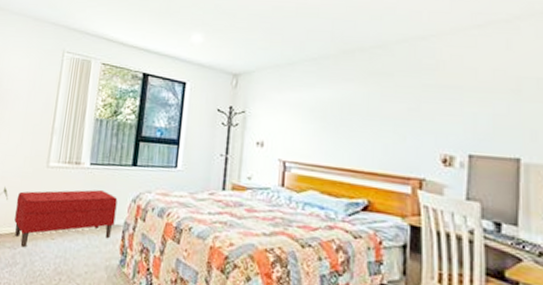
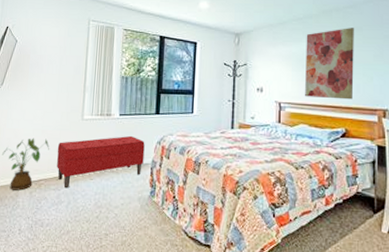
wall art: none [317,72,383,164] -> present [305,28,354,100]

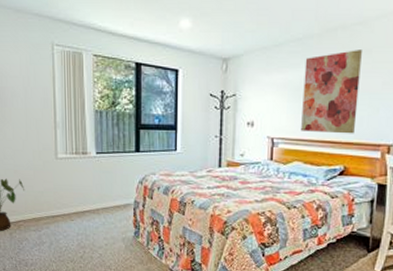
bench: present [57,135,145,189] -> none [33,175,126,230]

